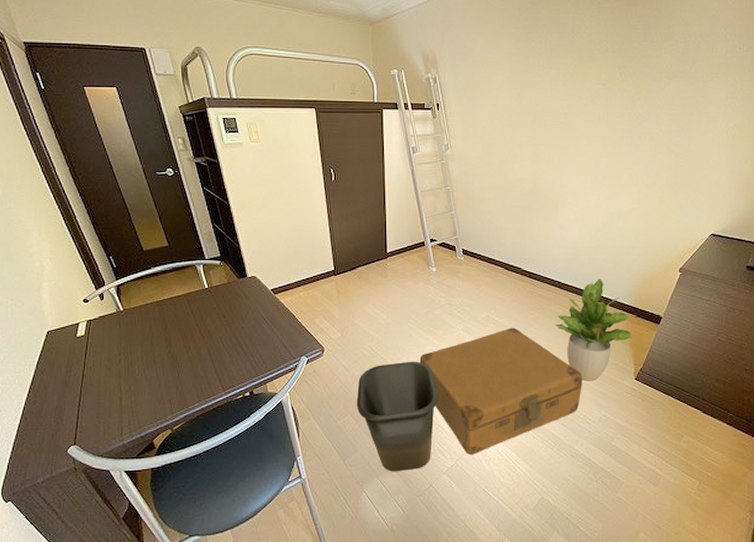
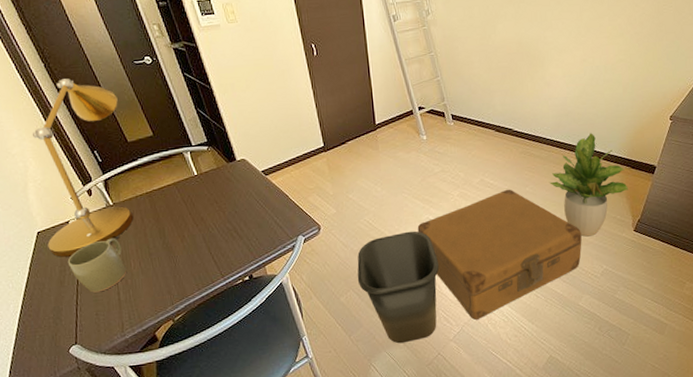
desk lamp: none [51,184,142,358] -> present [32,78,134,257]
mug: none [74,343,131,396] -> present [67,238,127,293]

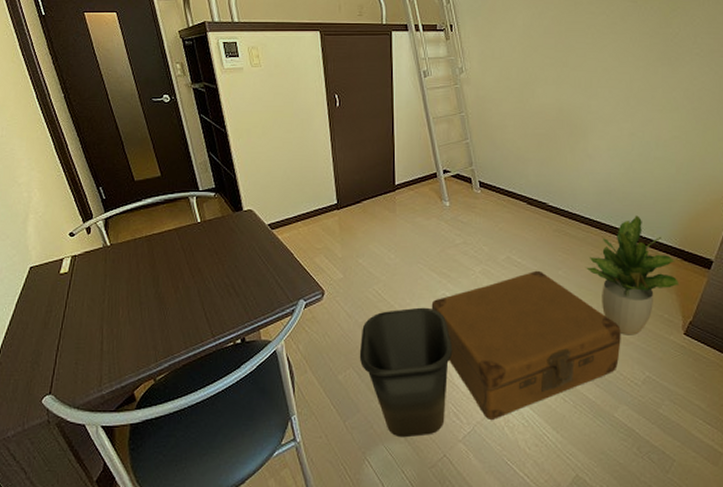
desk lamp: present [32,78,134,257] -> none [38,111,131,297]
mug: present [67,238,127,293] -> none [55,281,115,339]

